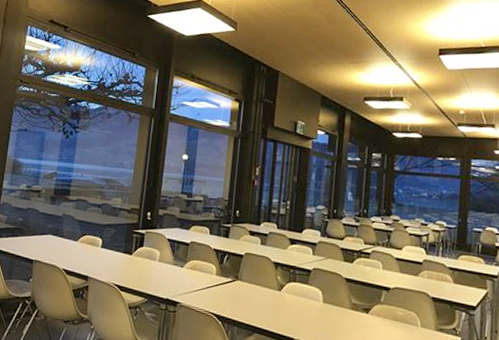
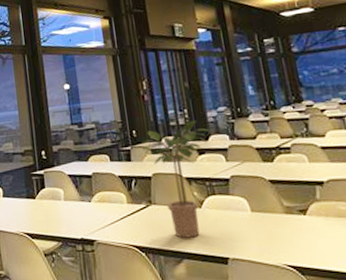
potted plant: none [241,212,306,316] -> present [141,119,210,238]

